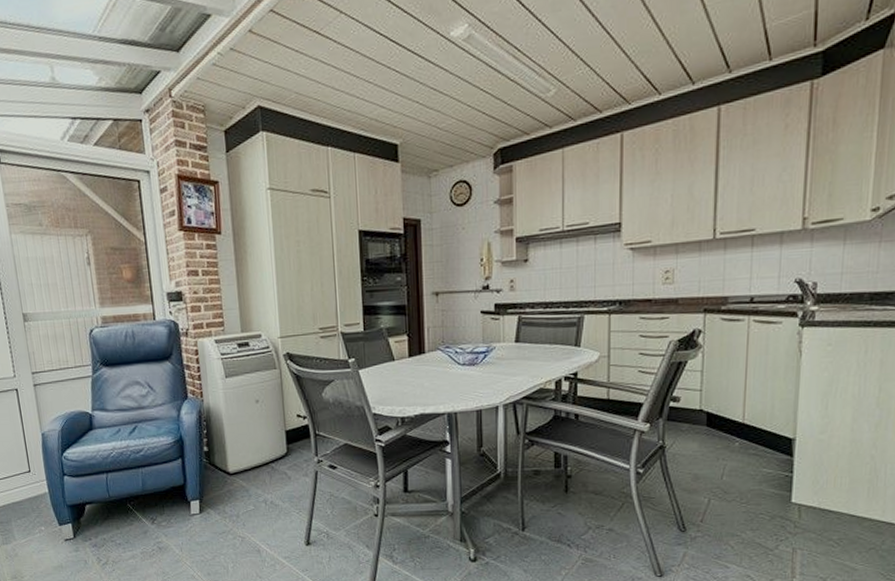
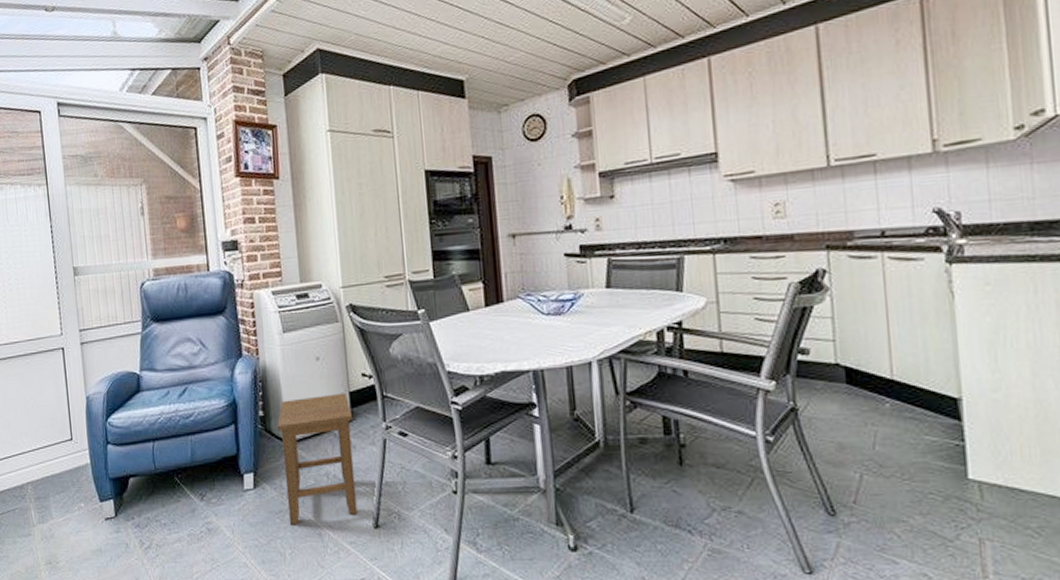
stool: none [220,431,292,544] -> present [277,393,358,525]

